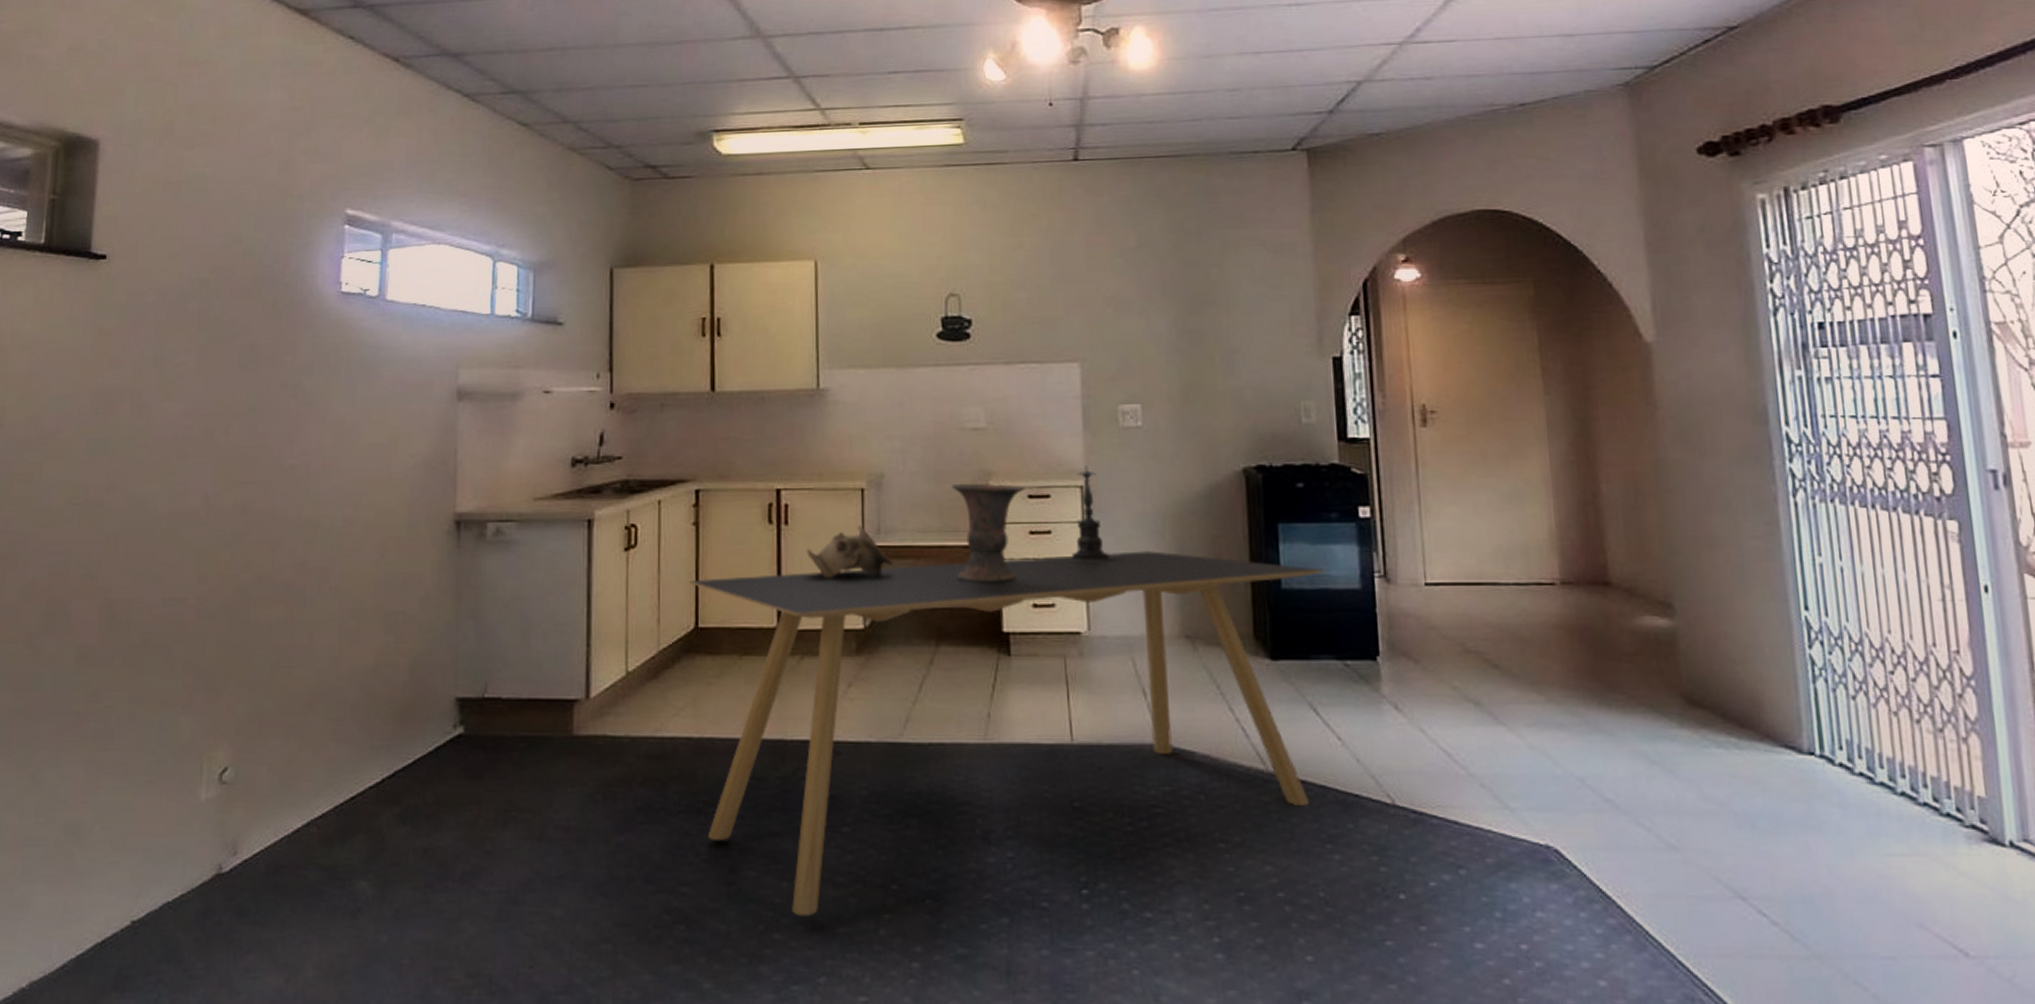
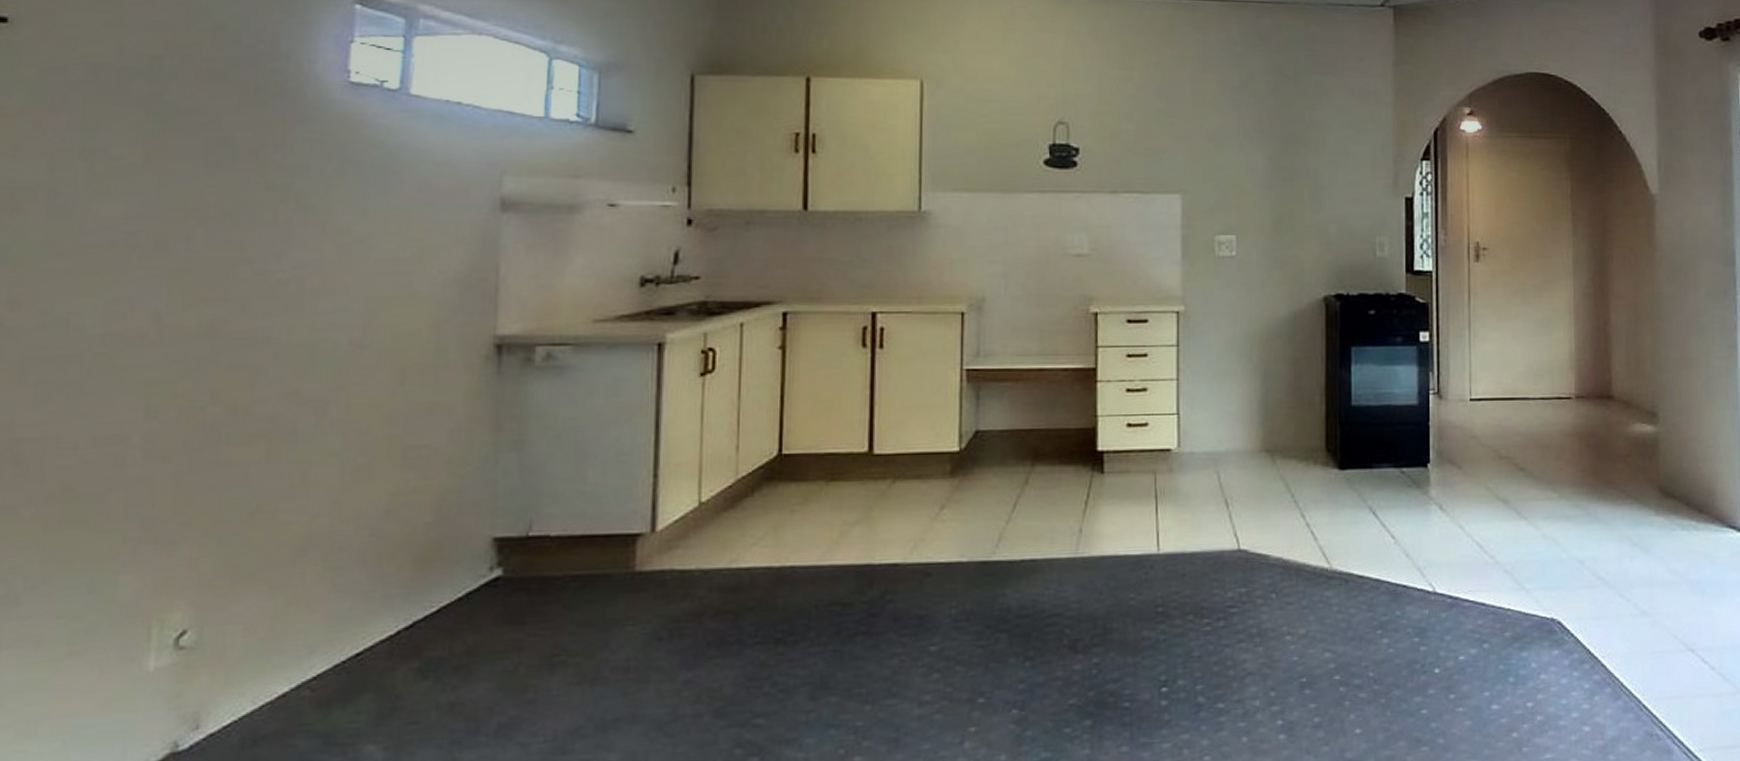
dining table: present [689,551,1325,916] -> none [773,372,1388,737]
decorative bowl: present [807,524,893,580] -> none [902,348,992,404]
vase: present [951,483,1025,582] -> none [1052,307,1124,404]
candle holder: present [1059,465,1124,563] -> none [1154,292,1214,384]

